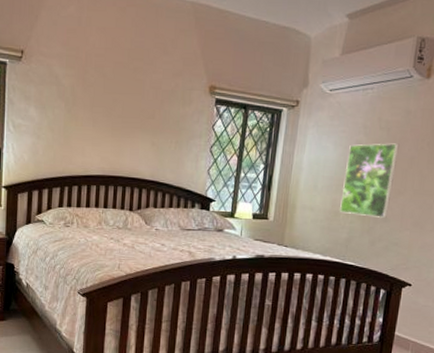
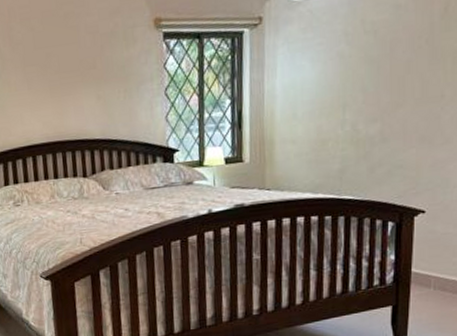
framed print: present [340,143,400,219] -> none [327,46,391,141]

